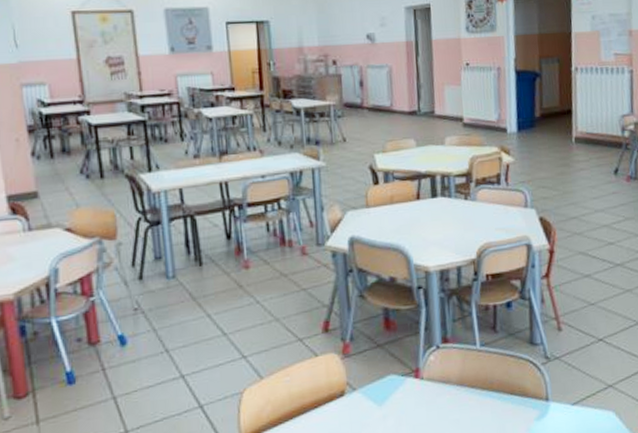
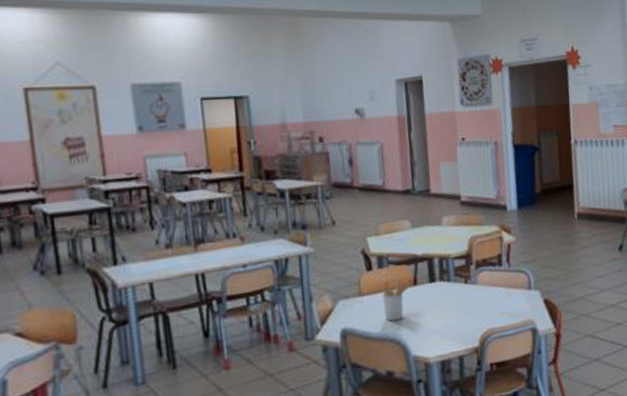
utensil holder: none [387,193,415,232] -> present [382,278,412,321]

